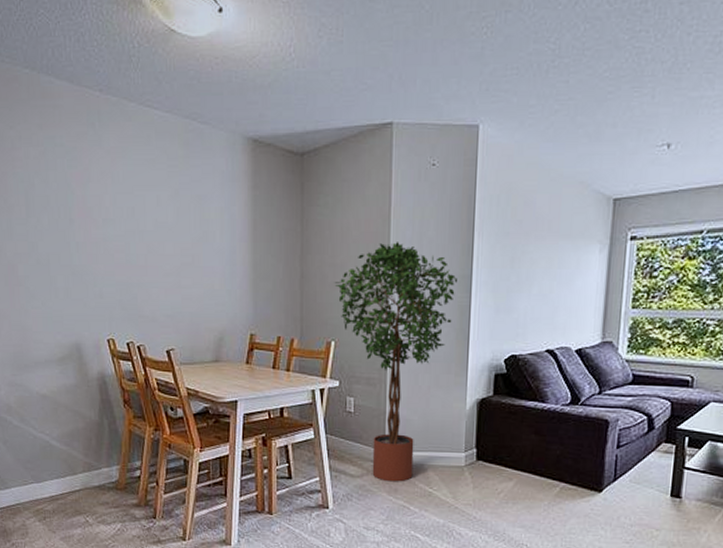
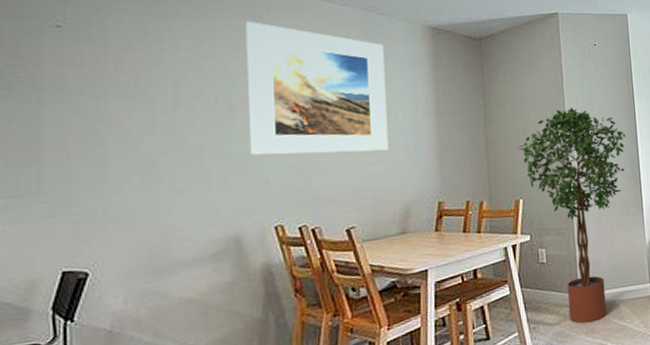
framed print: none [80,130,206,276] -> present [245,22,389,156]

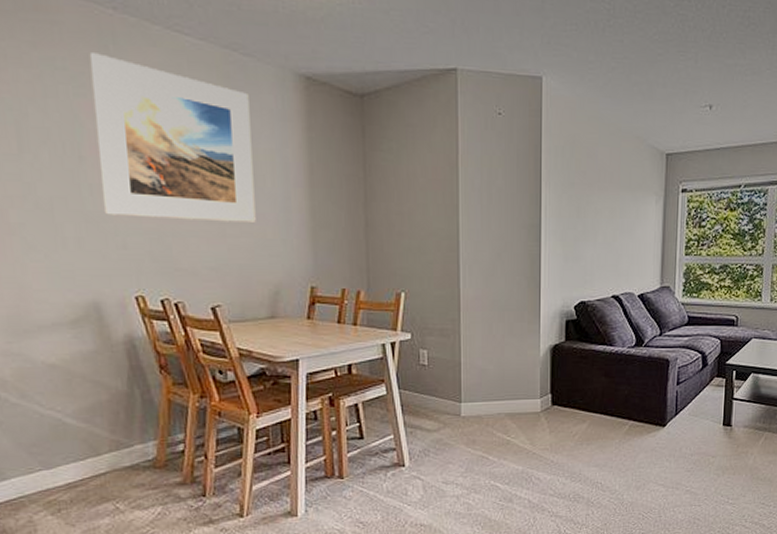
potted tree: present [518,108,625,324] -> none [402,190,527,434]

